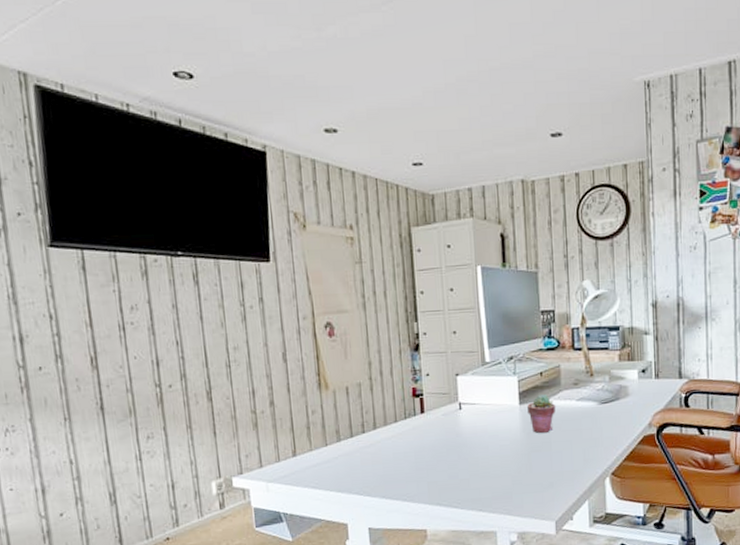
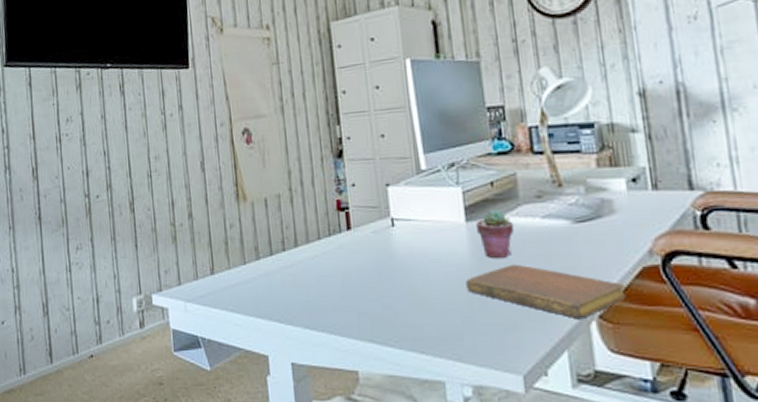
notebook: none [517,437,632,477] -> present [466,264,626,320]

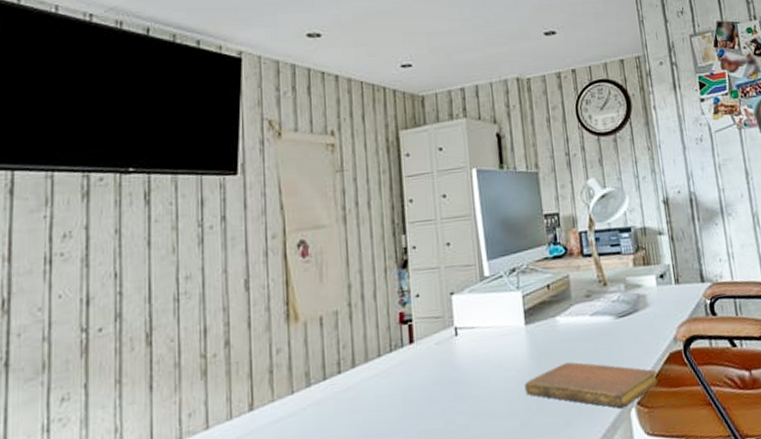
potted succulent: present [476,208,515,258] -> none [534,310,568,359]

